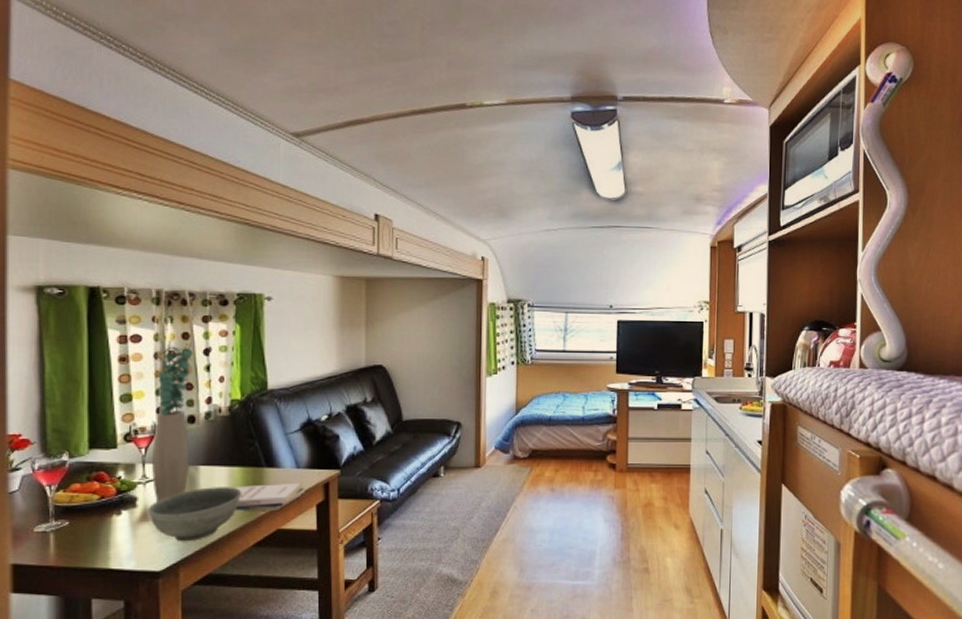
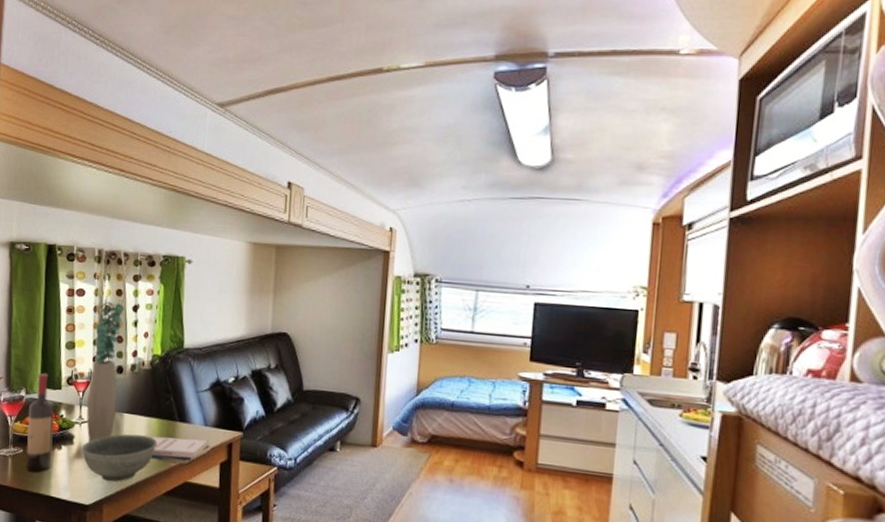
wine bottle: none [73,432,109,545] -> present [26,373,54,473]

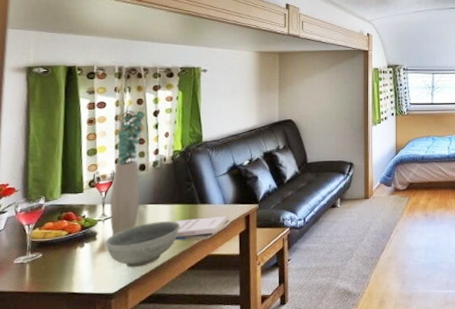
wine bottle: present [26,373,54,473] -> none [45,180,76,273]

